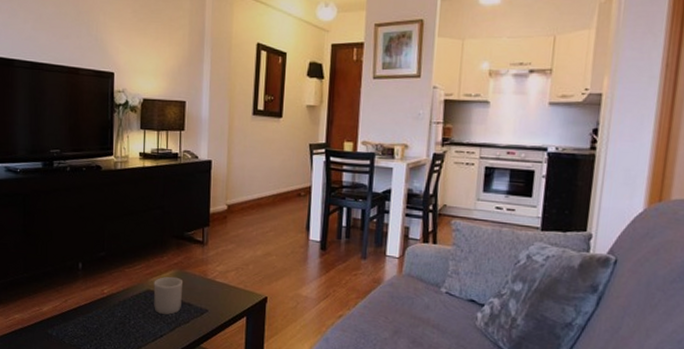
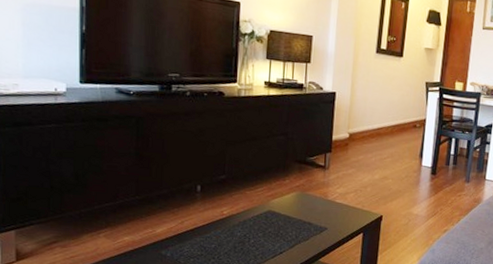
mug: present [153,276,184,315] -> none [274,198,305,234]

